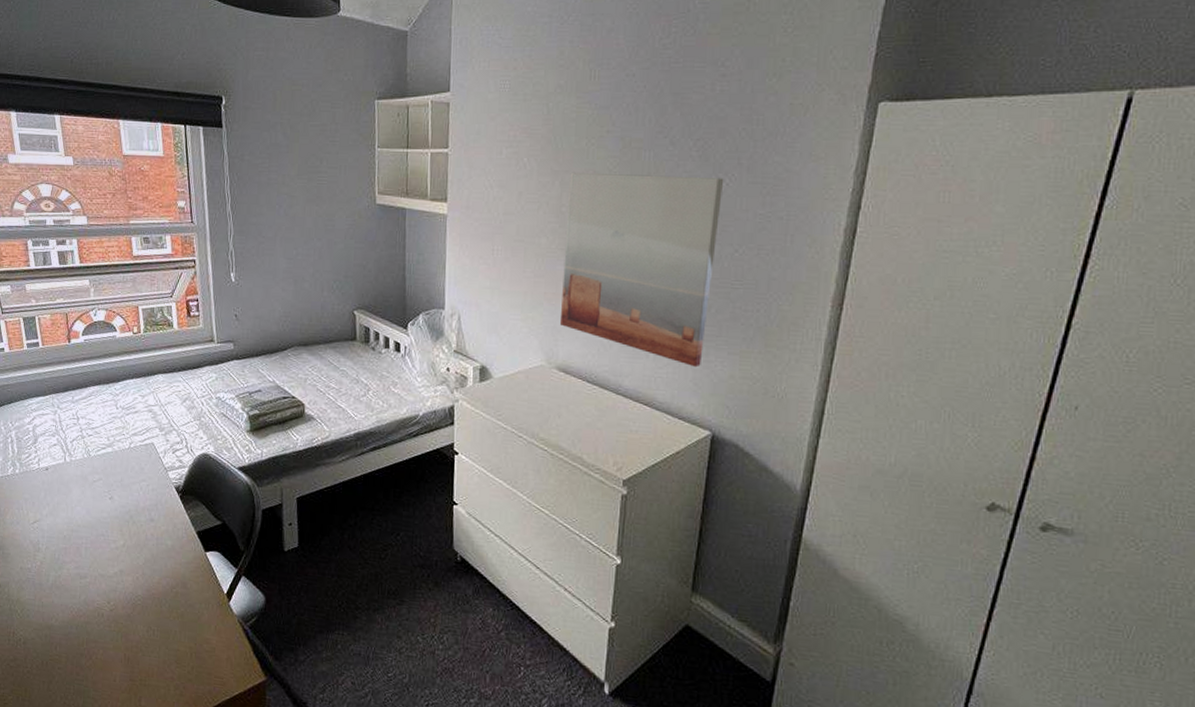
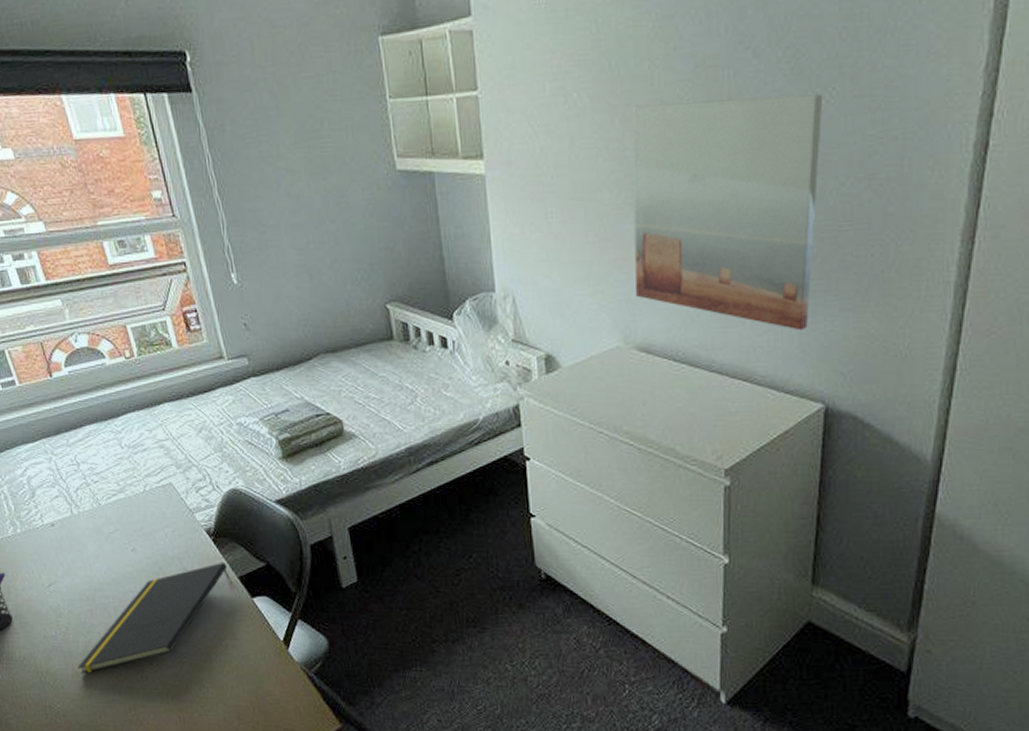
notepad: none [44,516,190,606] -> present [77,561,231,674]

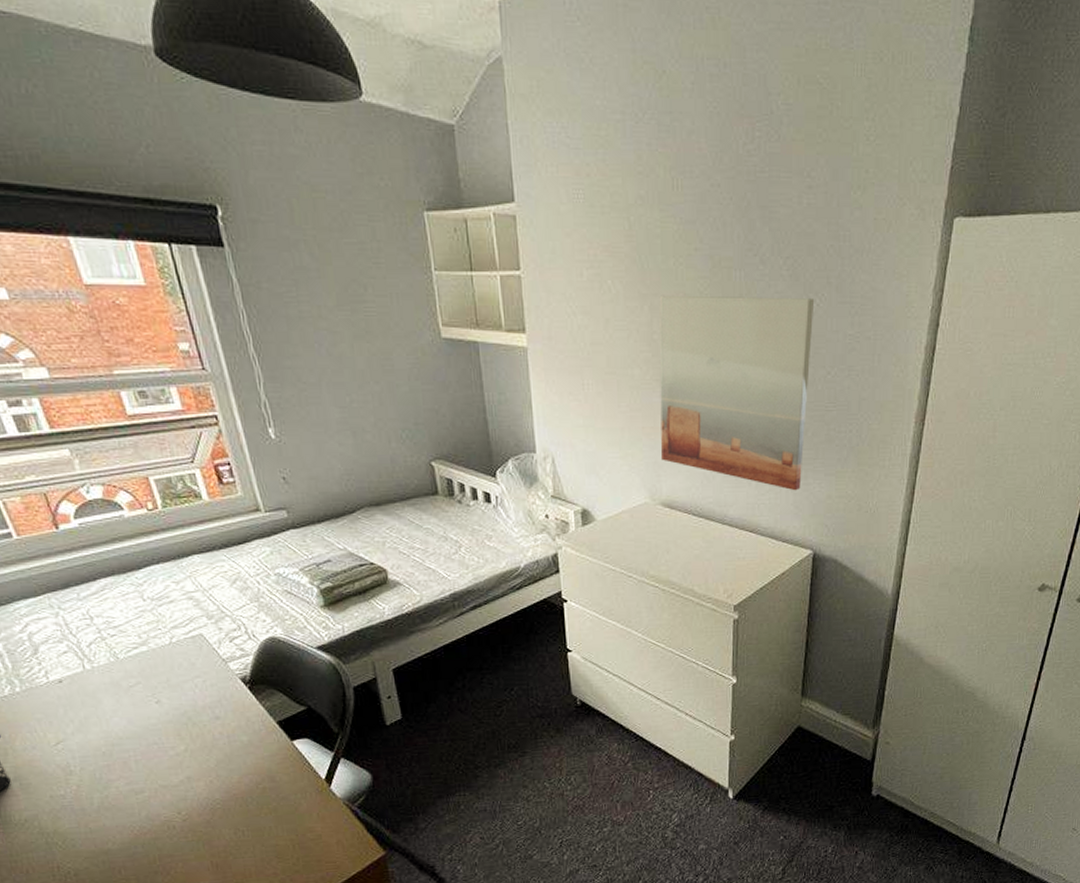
notepad: present [77,561,231,674] -> none [92,708,269,831]

